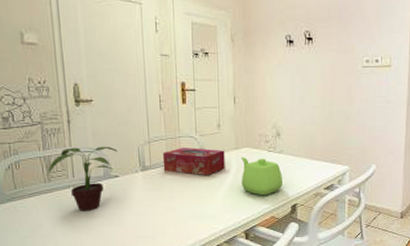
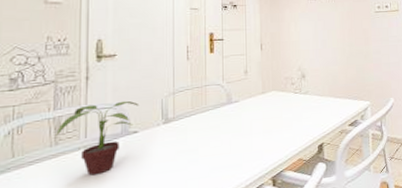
tissue box: present [162,148,225,176] -> none [187,95,252,123]
teapot: present [241,157,283,196] -> none [268,100,310,138]

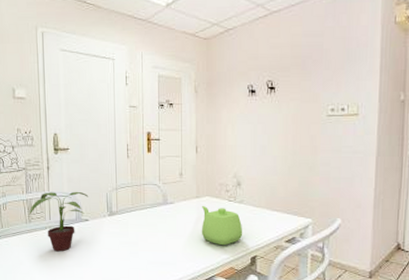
teapot: none [268,100,310,138] -> present [201,206,243,246]

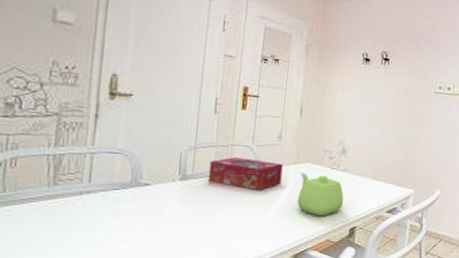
potted plant: present [29,191,89,252] -> none [55,146,155,225]
tissue box: none [128,195,186,223] -> present [207,157,283,191]

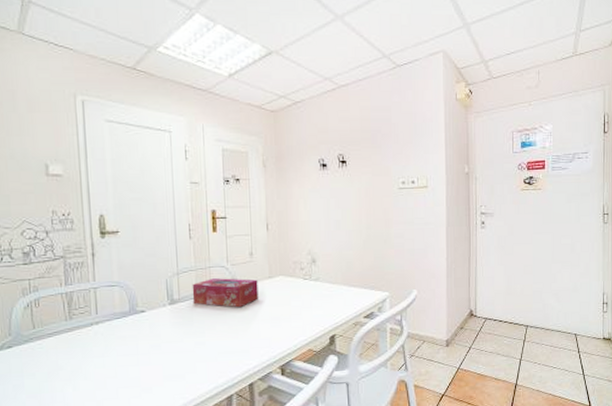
teapot: present [297,173,344,216] -> none [275,286,321,327]

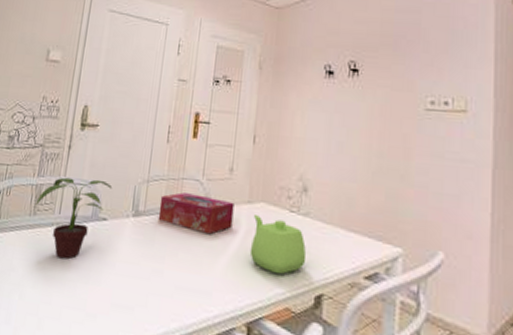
potted plant: none [69,279,145,351] -> present [35,177,113,259]
teapot: none [275,286,321,327] -> present [249,215,307,275]

